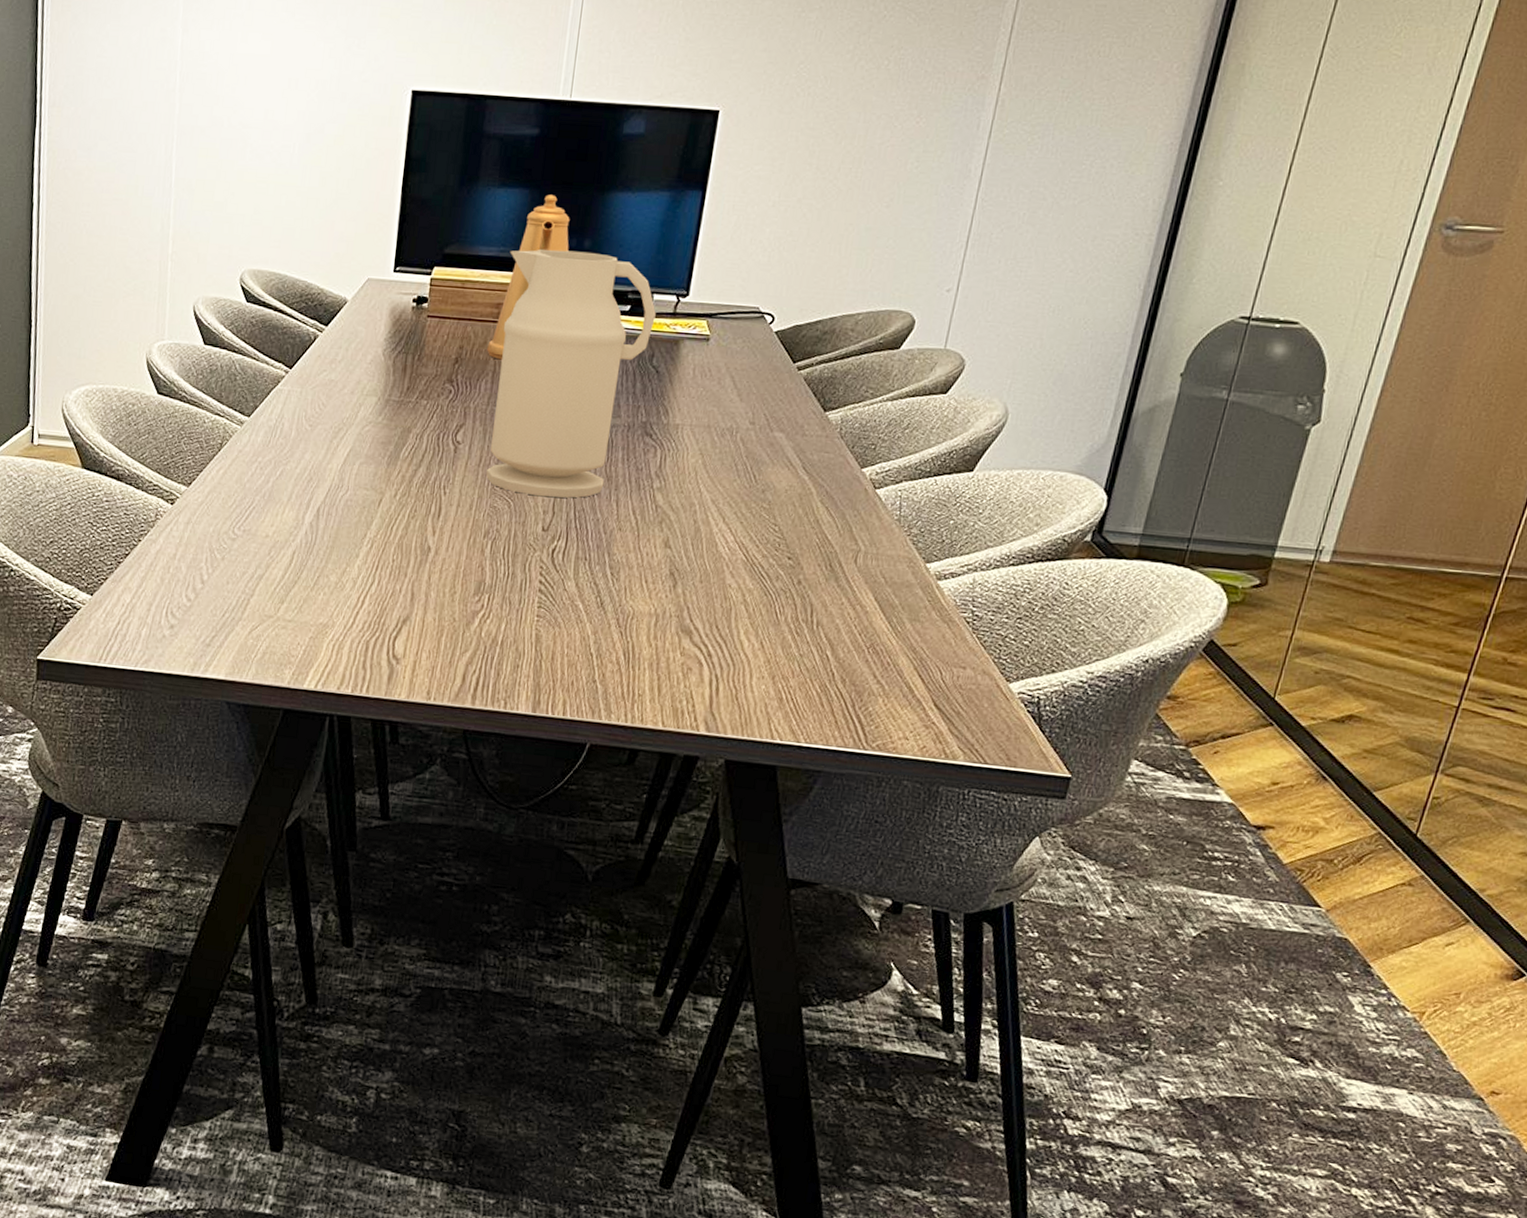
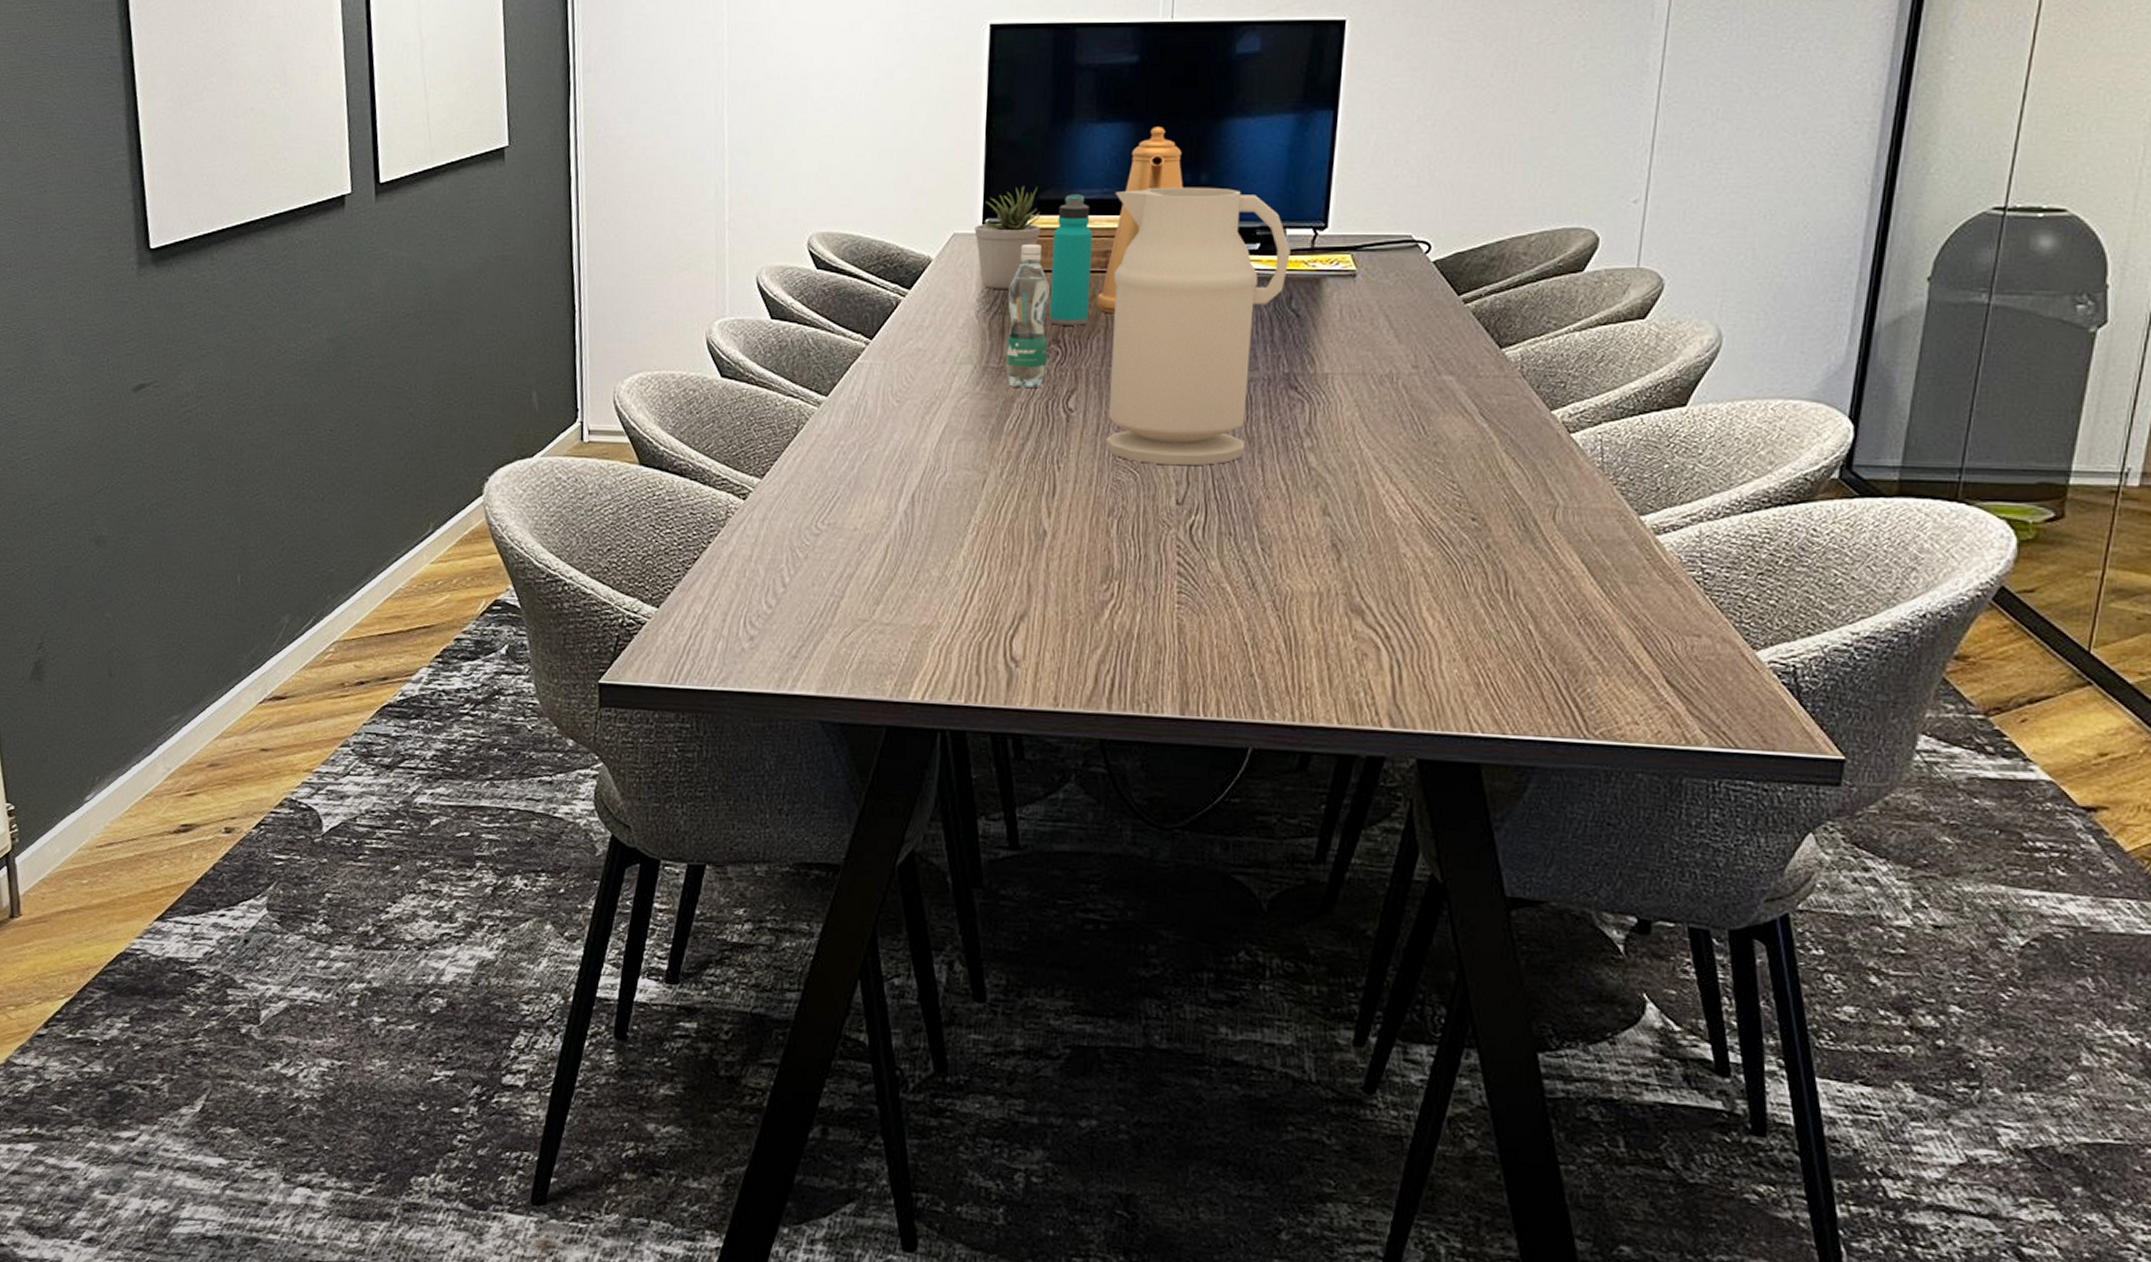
potted plant: none [386,239,444,333] -> present [974,185,1041,290]
bottle: none [405,292,448,422] -> present [1005,243,1050,389]
water bottle: none [446,250,488,368] -> present [1050,194,1093,326]

